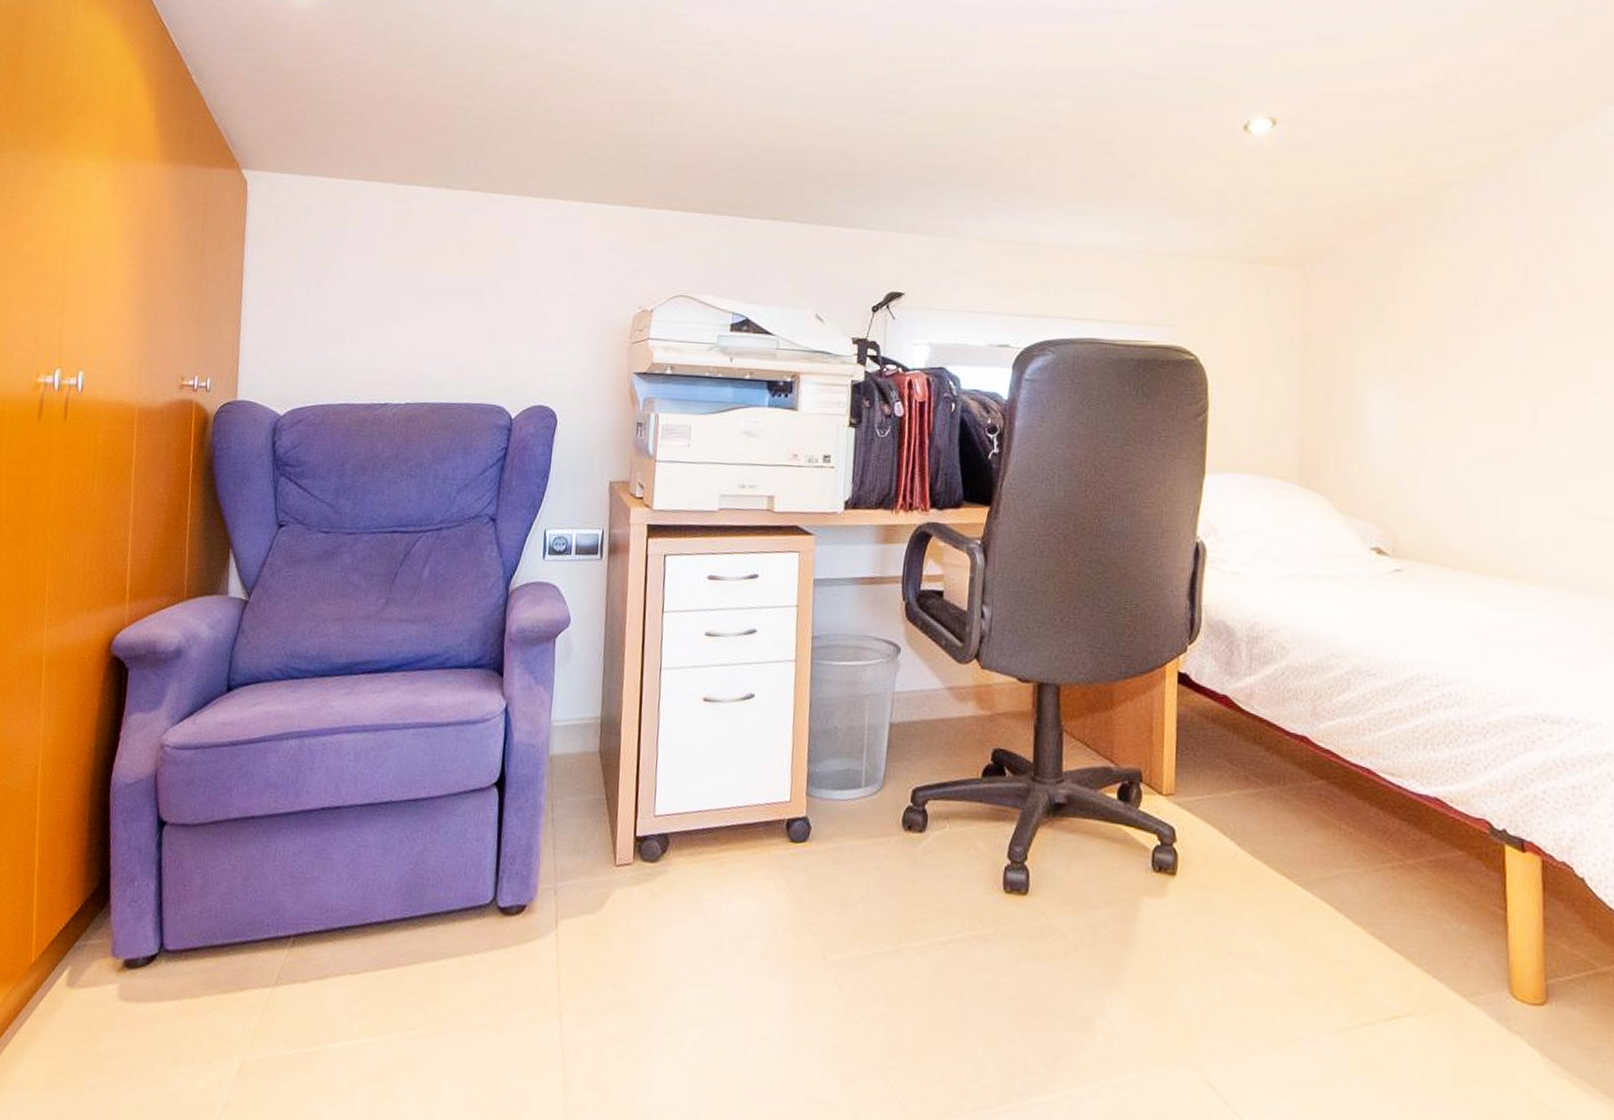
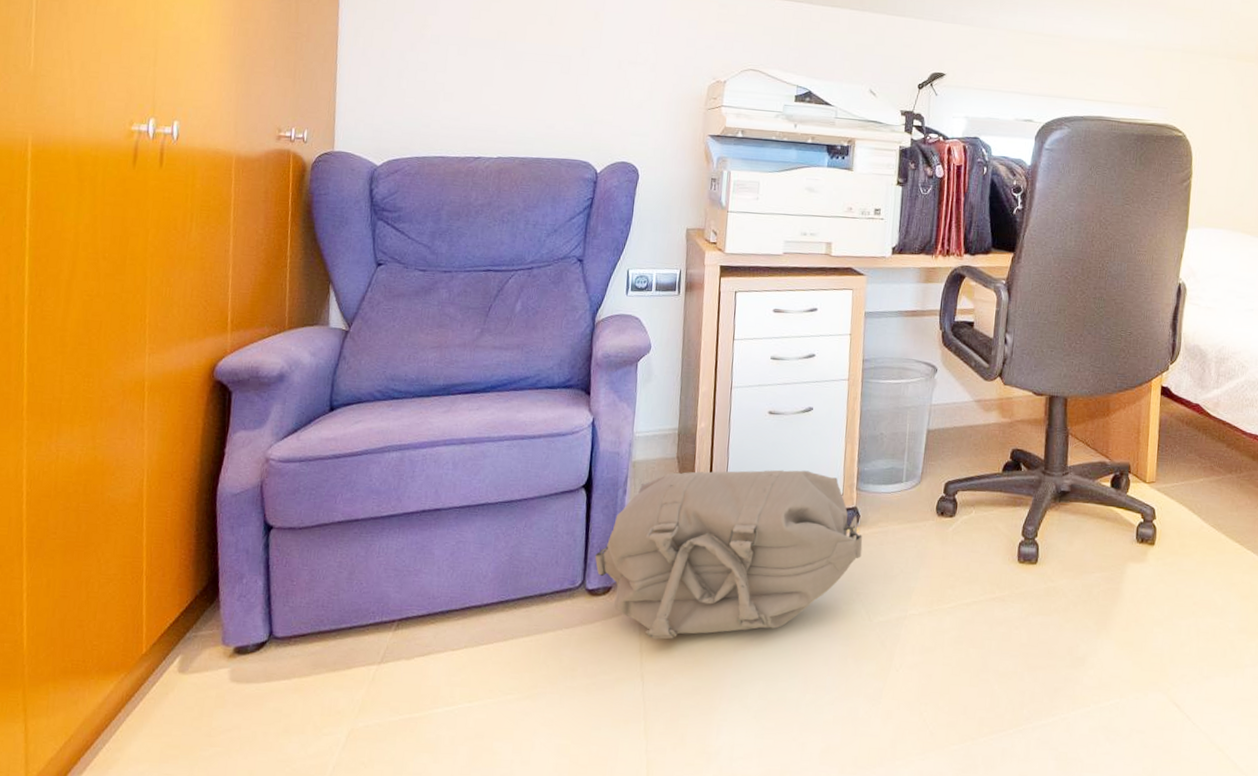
duffel bag: none [507,768,815,972] -> present [595,470,863,640]

